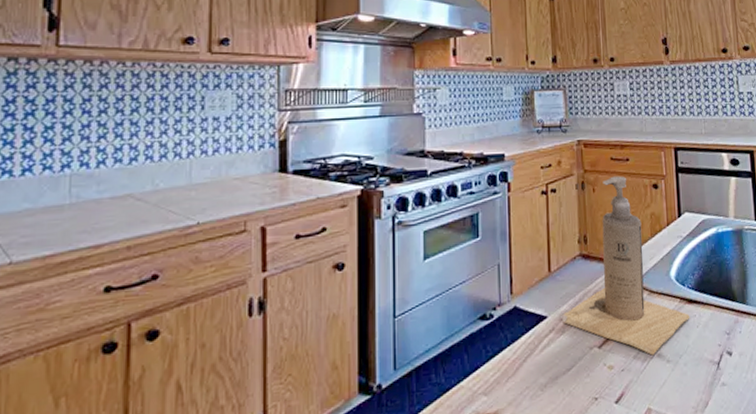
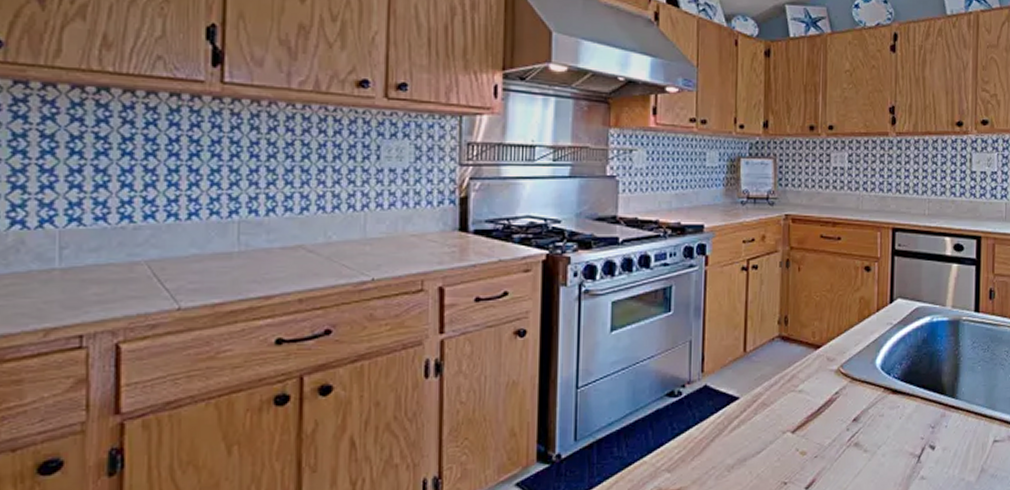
soap dispenser: present [562,176,690,355] -> none [755,255,893,444]

